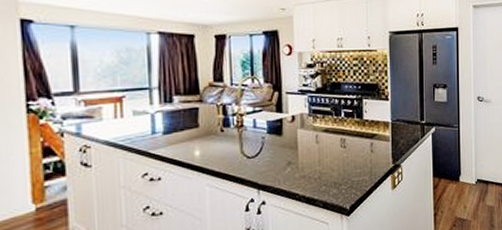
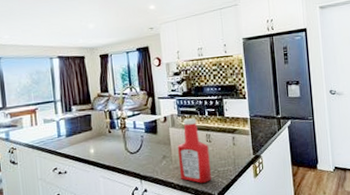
ketchup bottle: none [305,119,344,195] -> present [177,118,211,183]

